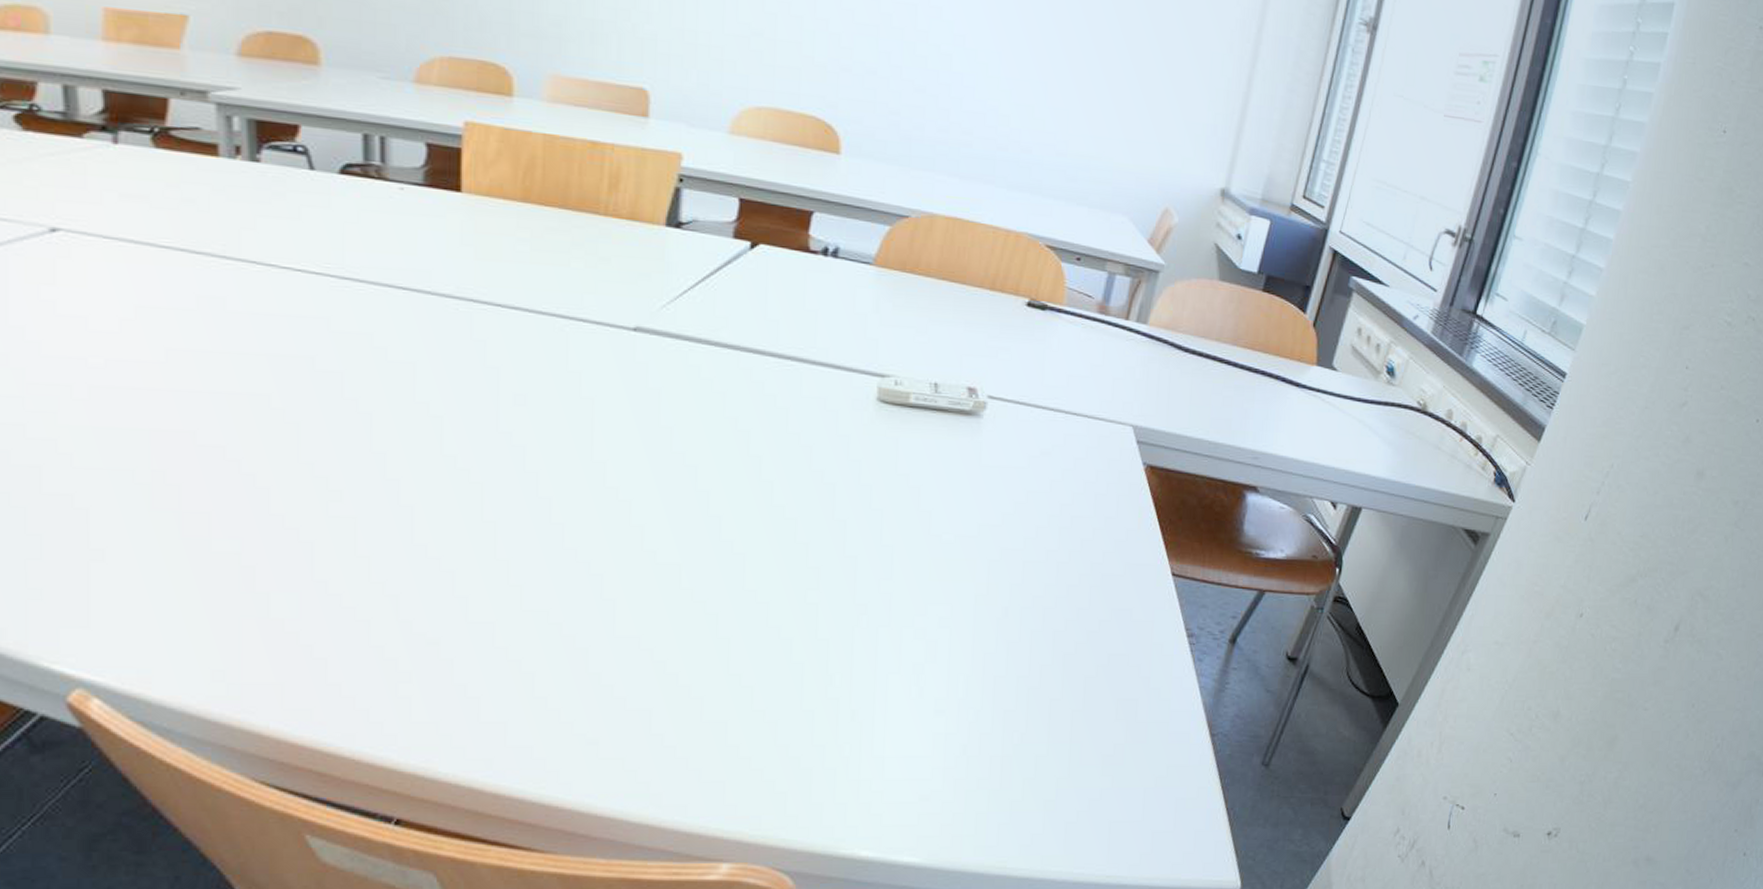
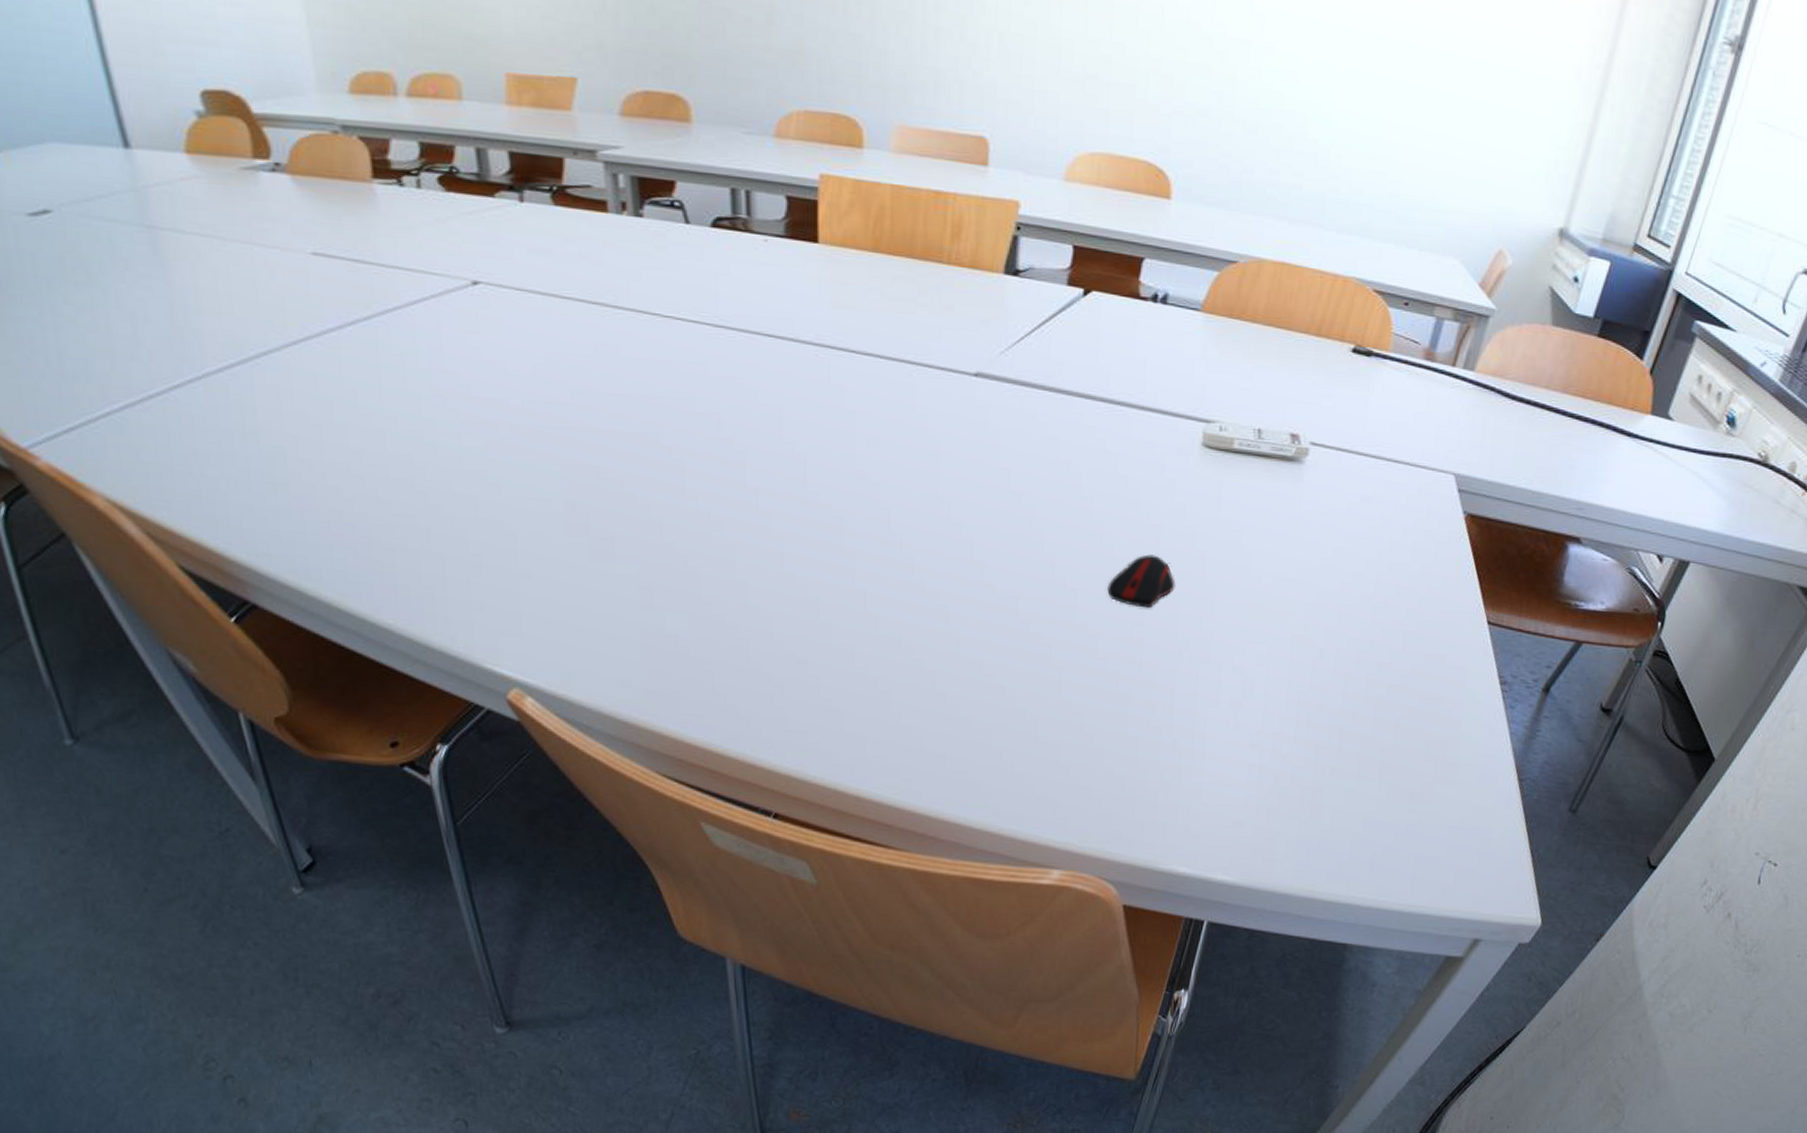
computer mouse: none [779,514,852,571] -> present [1107,554,1175,609]

